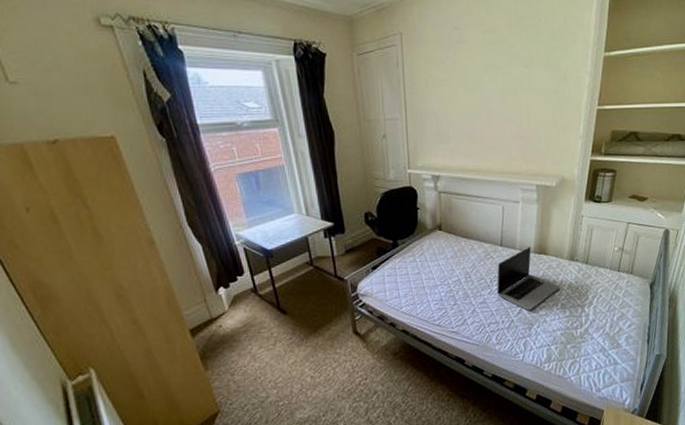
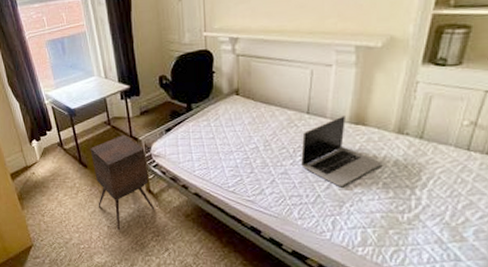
side table: none [290,276,363,379] -> present [90,135,155,230]

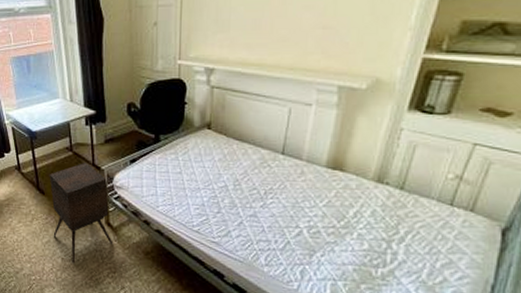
laptop: present [301,116,383,186] -> none [272,159,359,234]

